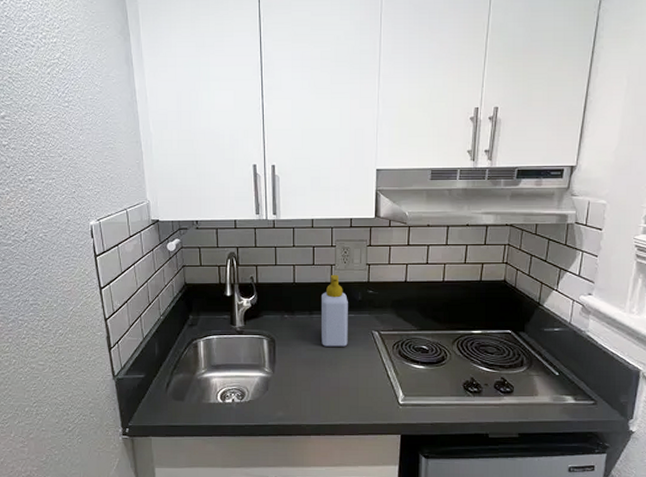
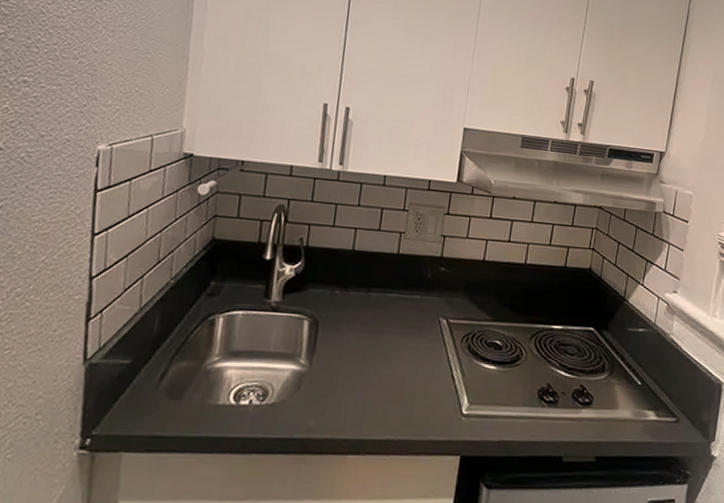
soap bottle: present [322,274,348,347] -> none [377,244,415,336]

